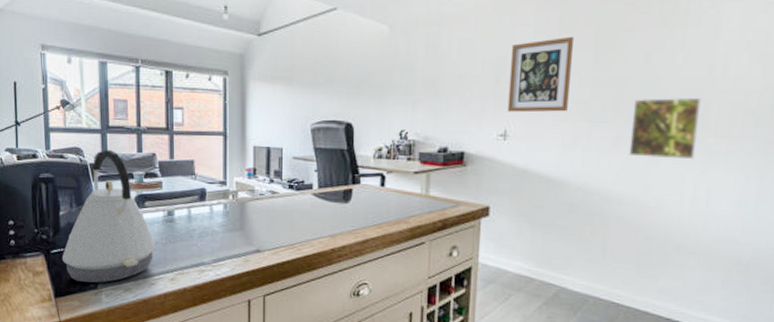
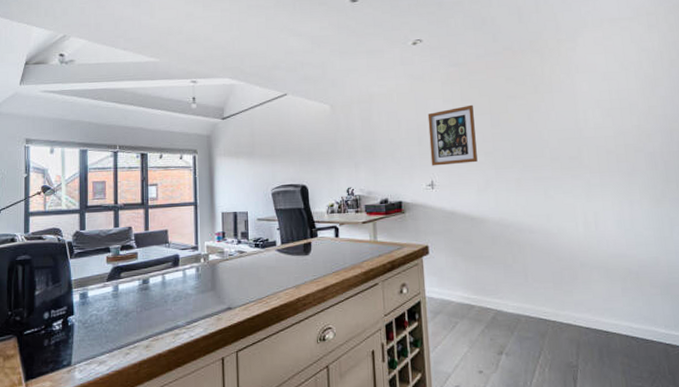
kettle: present [63,149,155,283] -> none [36,227,131,360]
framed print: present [628,97,702,160] -> none [526,143,579,194]

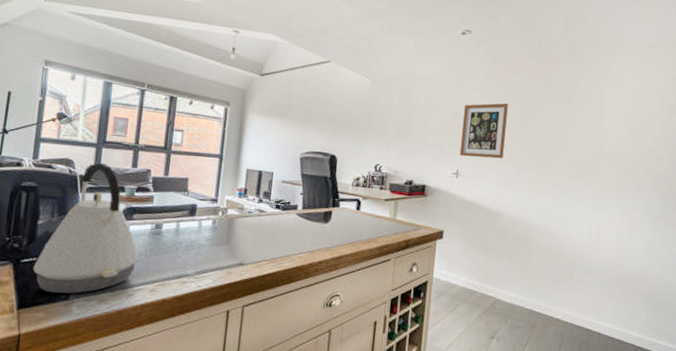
kettle: none [36,227,131,360] -> present [33,162,139,294]

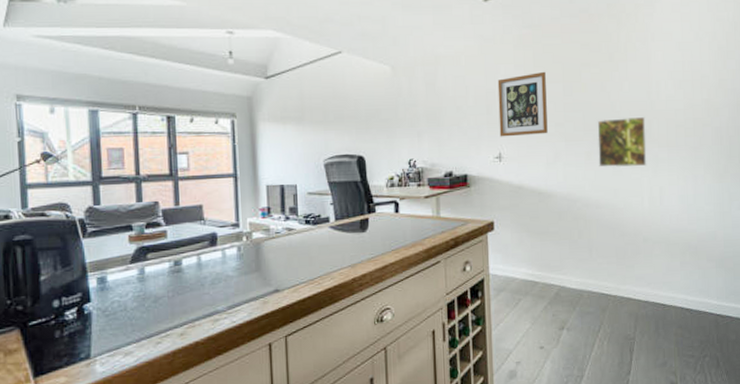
kettle: present [33,162,139,294] -> none [44,201,161,354]
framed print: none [545,153,593,201] -> present [597,116,647,168]

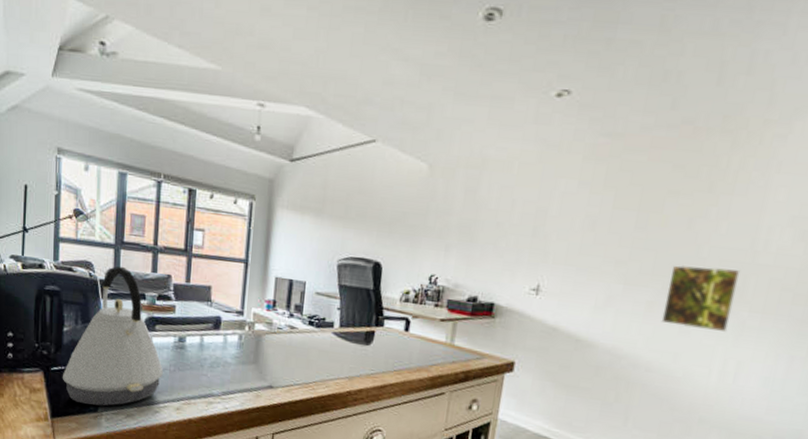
kettle: none [44,201,161,354] -> present [63,266,163,407]
wall art: present [497,71,548,137] -> none [542,193,618,272]

